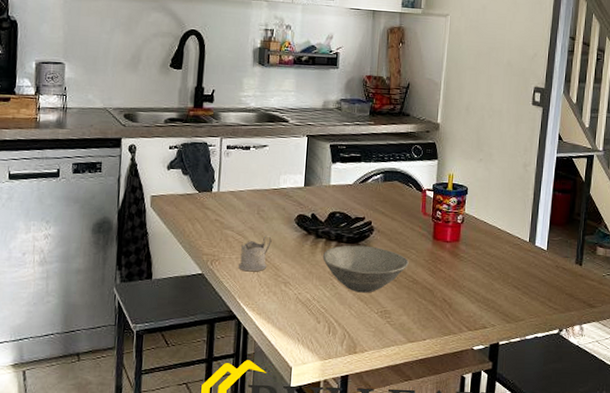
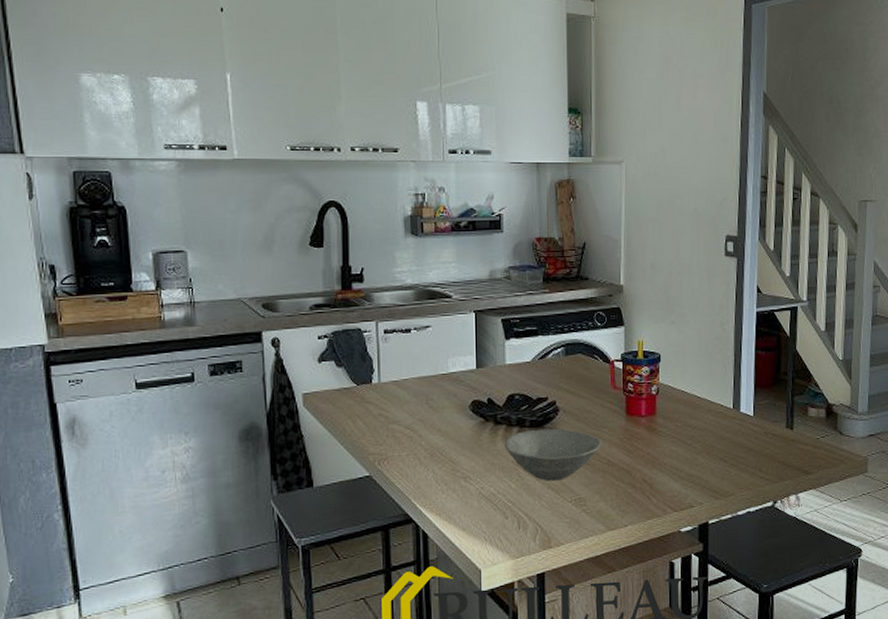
tea glass holder: present [239,236,272,272] -> none [410,427,445,469]

